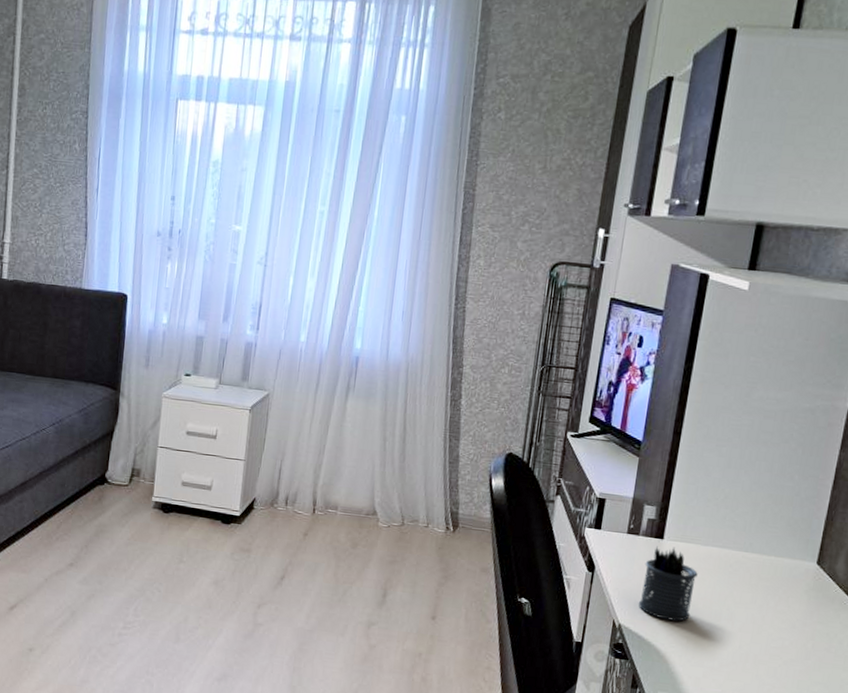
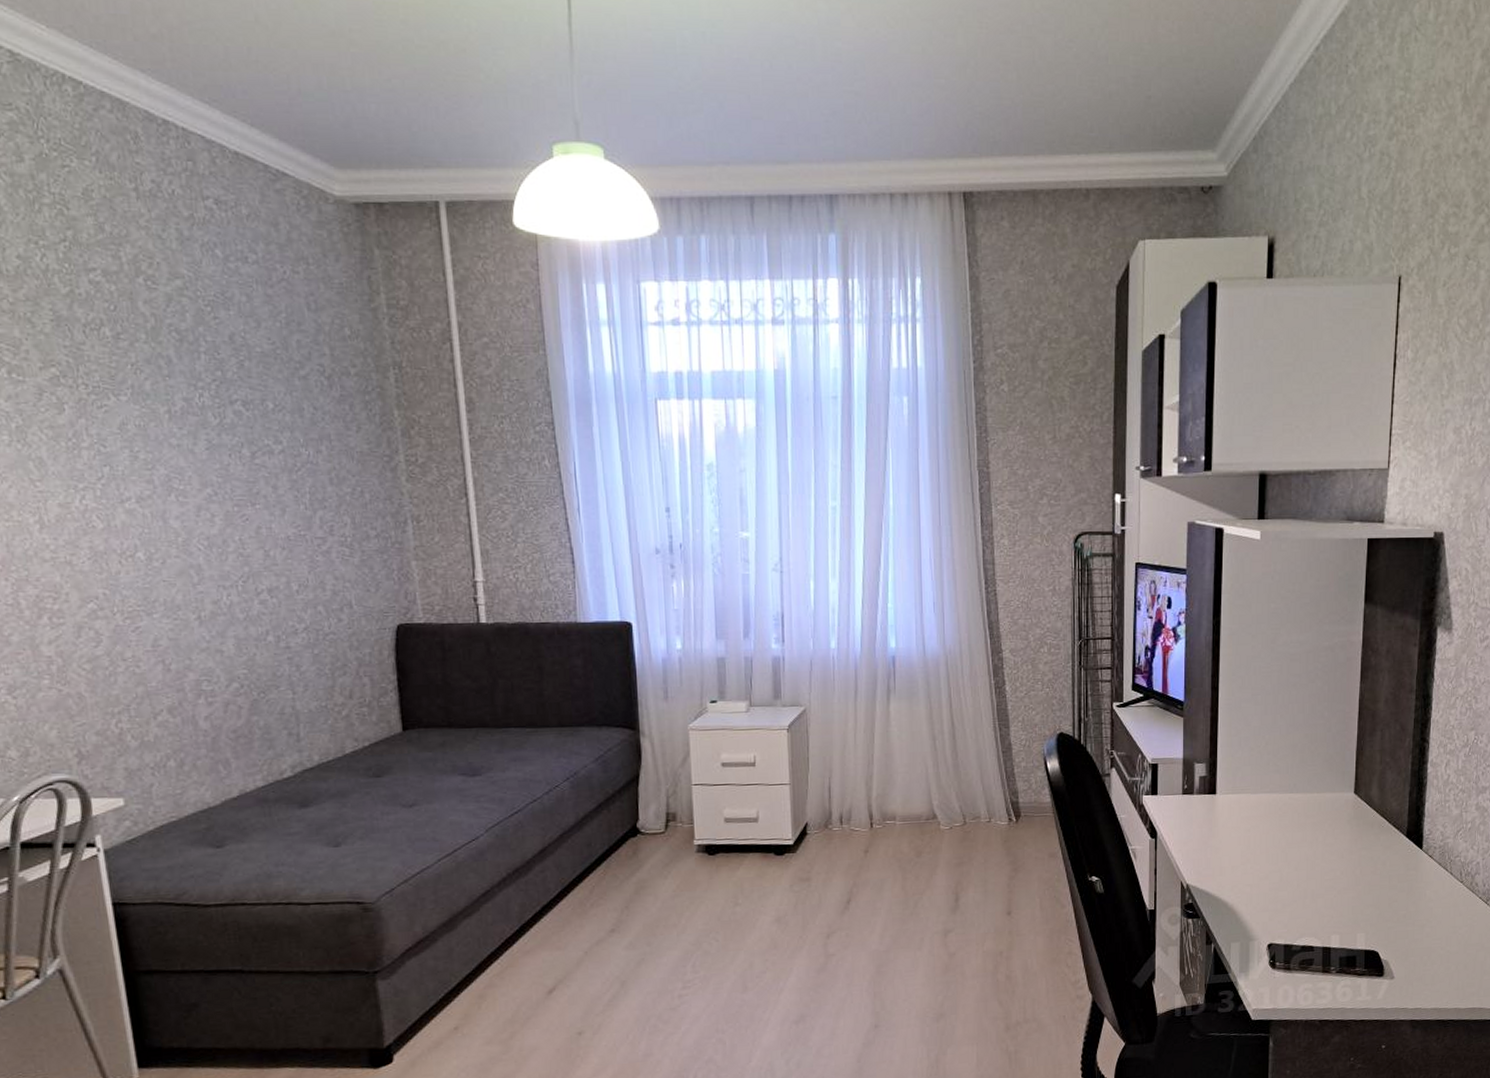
pen holder: present [638,546,698,622] -> none [1201,800,1252,872]

